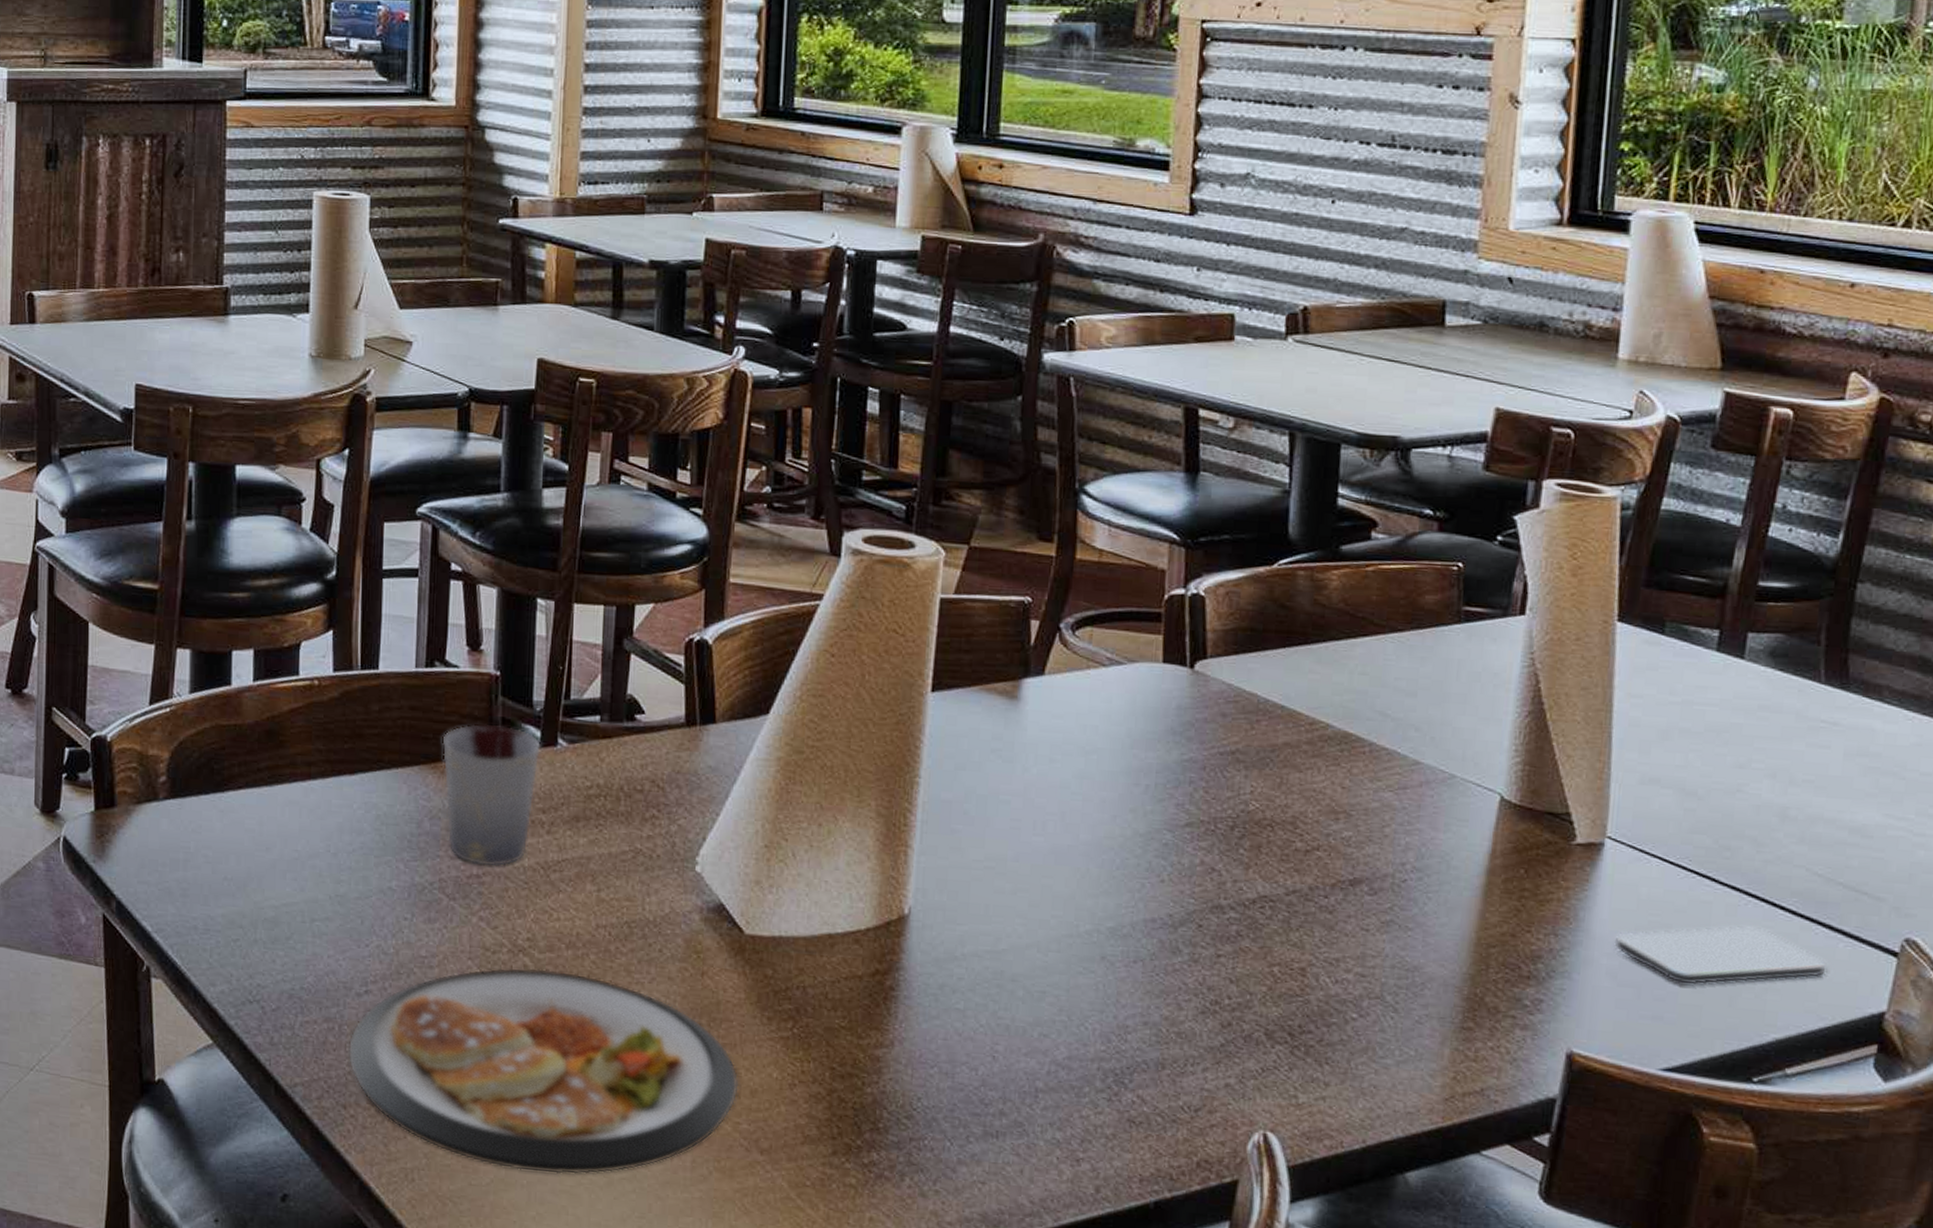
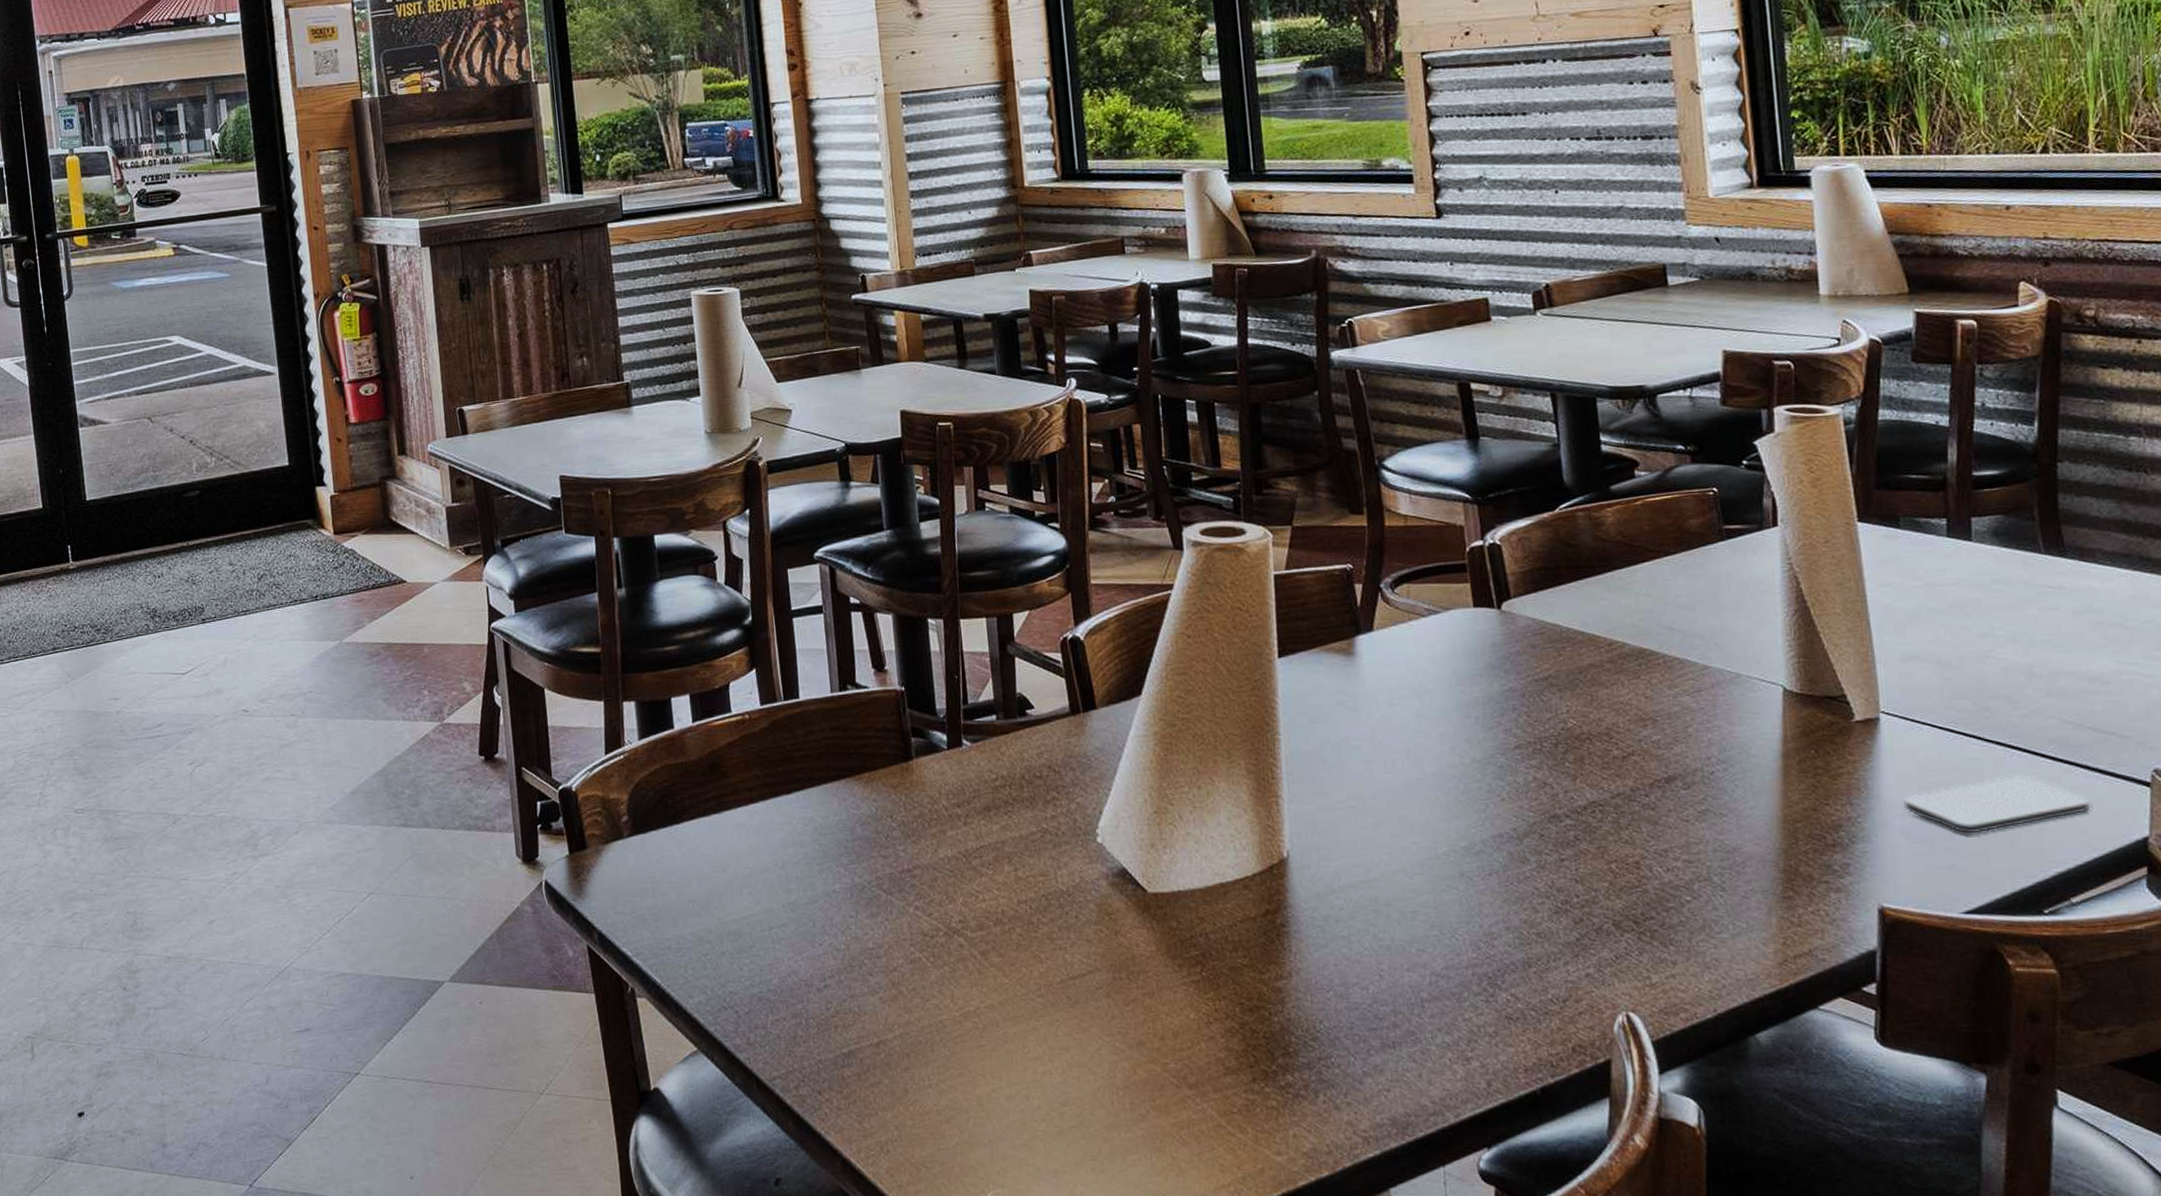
dish: present [347,967,739,1175] -> none [815,946,1163,1131]
cup: present [442,723,542,868] -> none [862,733,950,862]

